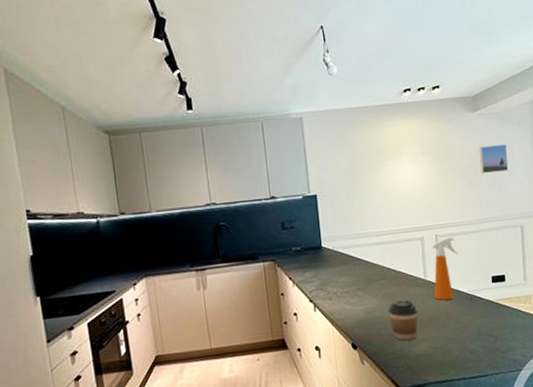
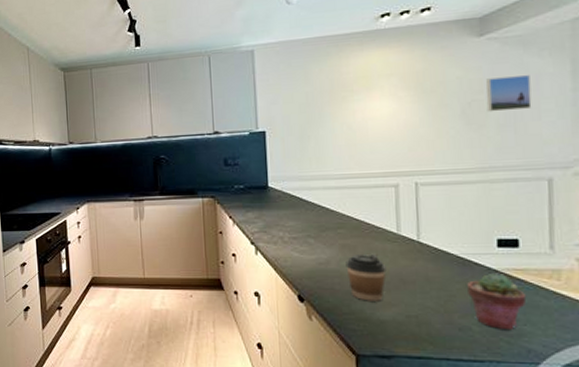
spray bottle: present [431,237,458,301] -> none [409,187,447,261]
potted succulent: none [474,304,512,348] -> present [467,274,527,331]

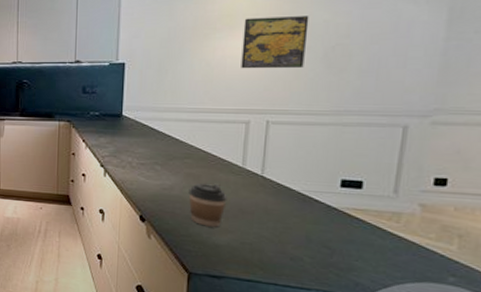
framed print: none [379,73,444,131] -> present [241,16,309,69]
potted succulent: present [467,274,527,331] -> none [304,211,363,264]
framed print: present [485,75,532,112] -> none [350,22,402,57]

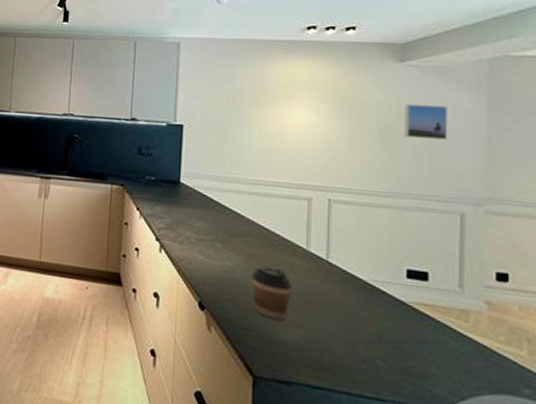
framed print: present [241,16,309,69] -> none [300,89,363,145]
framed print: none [350,22,402,57] -> present [404,104,448,140]

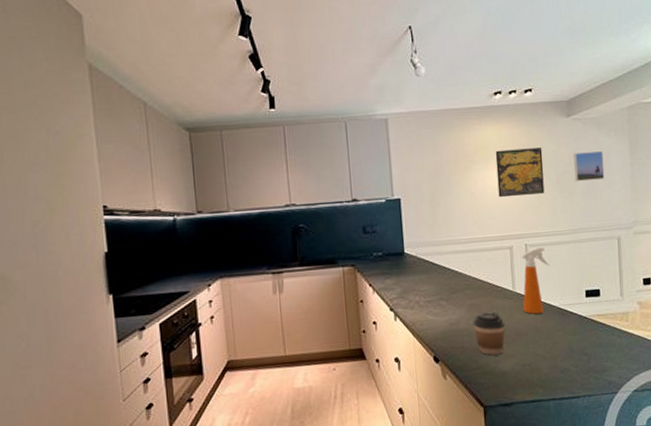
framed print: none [300,89,363,145] -> present [495,148,545,198]
spray bottle: none [317,205,359,284] -> present [521,247,550,314]

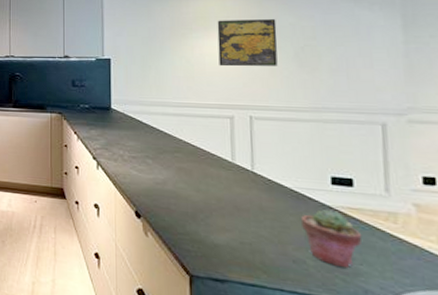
coffee cup: present [473,311,506,356] -> none [181,178,221,225]
spray bottle: present [521,247,550,314] -> none [244,121,281,192]
potted succulent: none [566,320,607,368] -> present [301,209,363,269]
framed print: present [573,151,605,182] -> none [318,26,364,57]

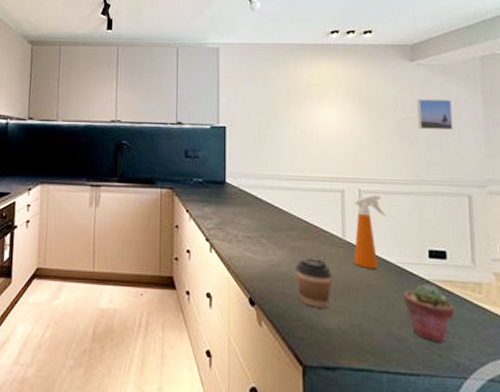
coffee cup: none [181,178,221,225] -> present [295,258,333,308]
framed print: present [217,19,278,67] -> none [329,88,383,138]
spray bottle: none [244,121,281,192] -> present [353,195,386,269]
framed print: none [318,26,364,57] -> present [416,99,454,130]

